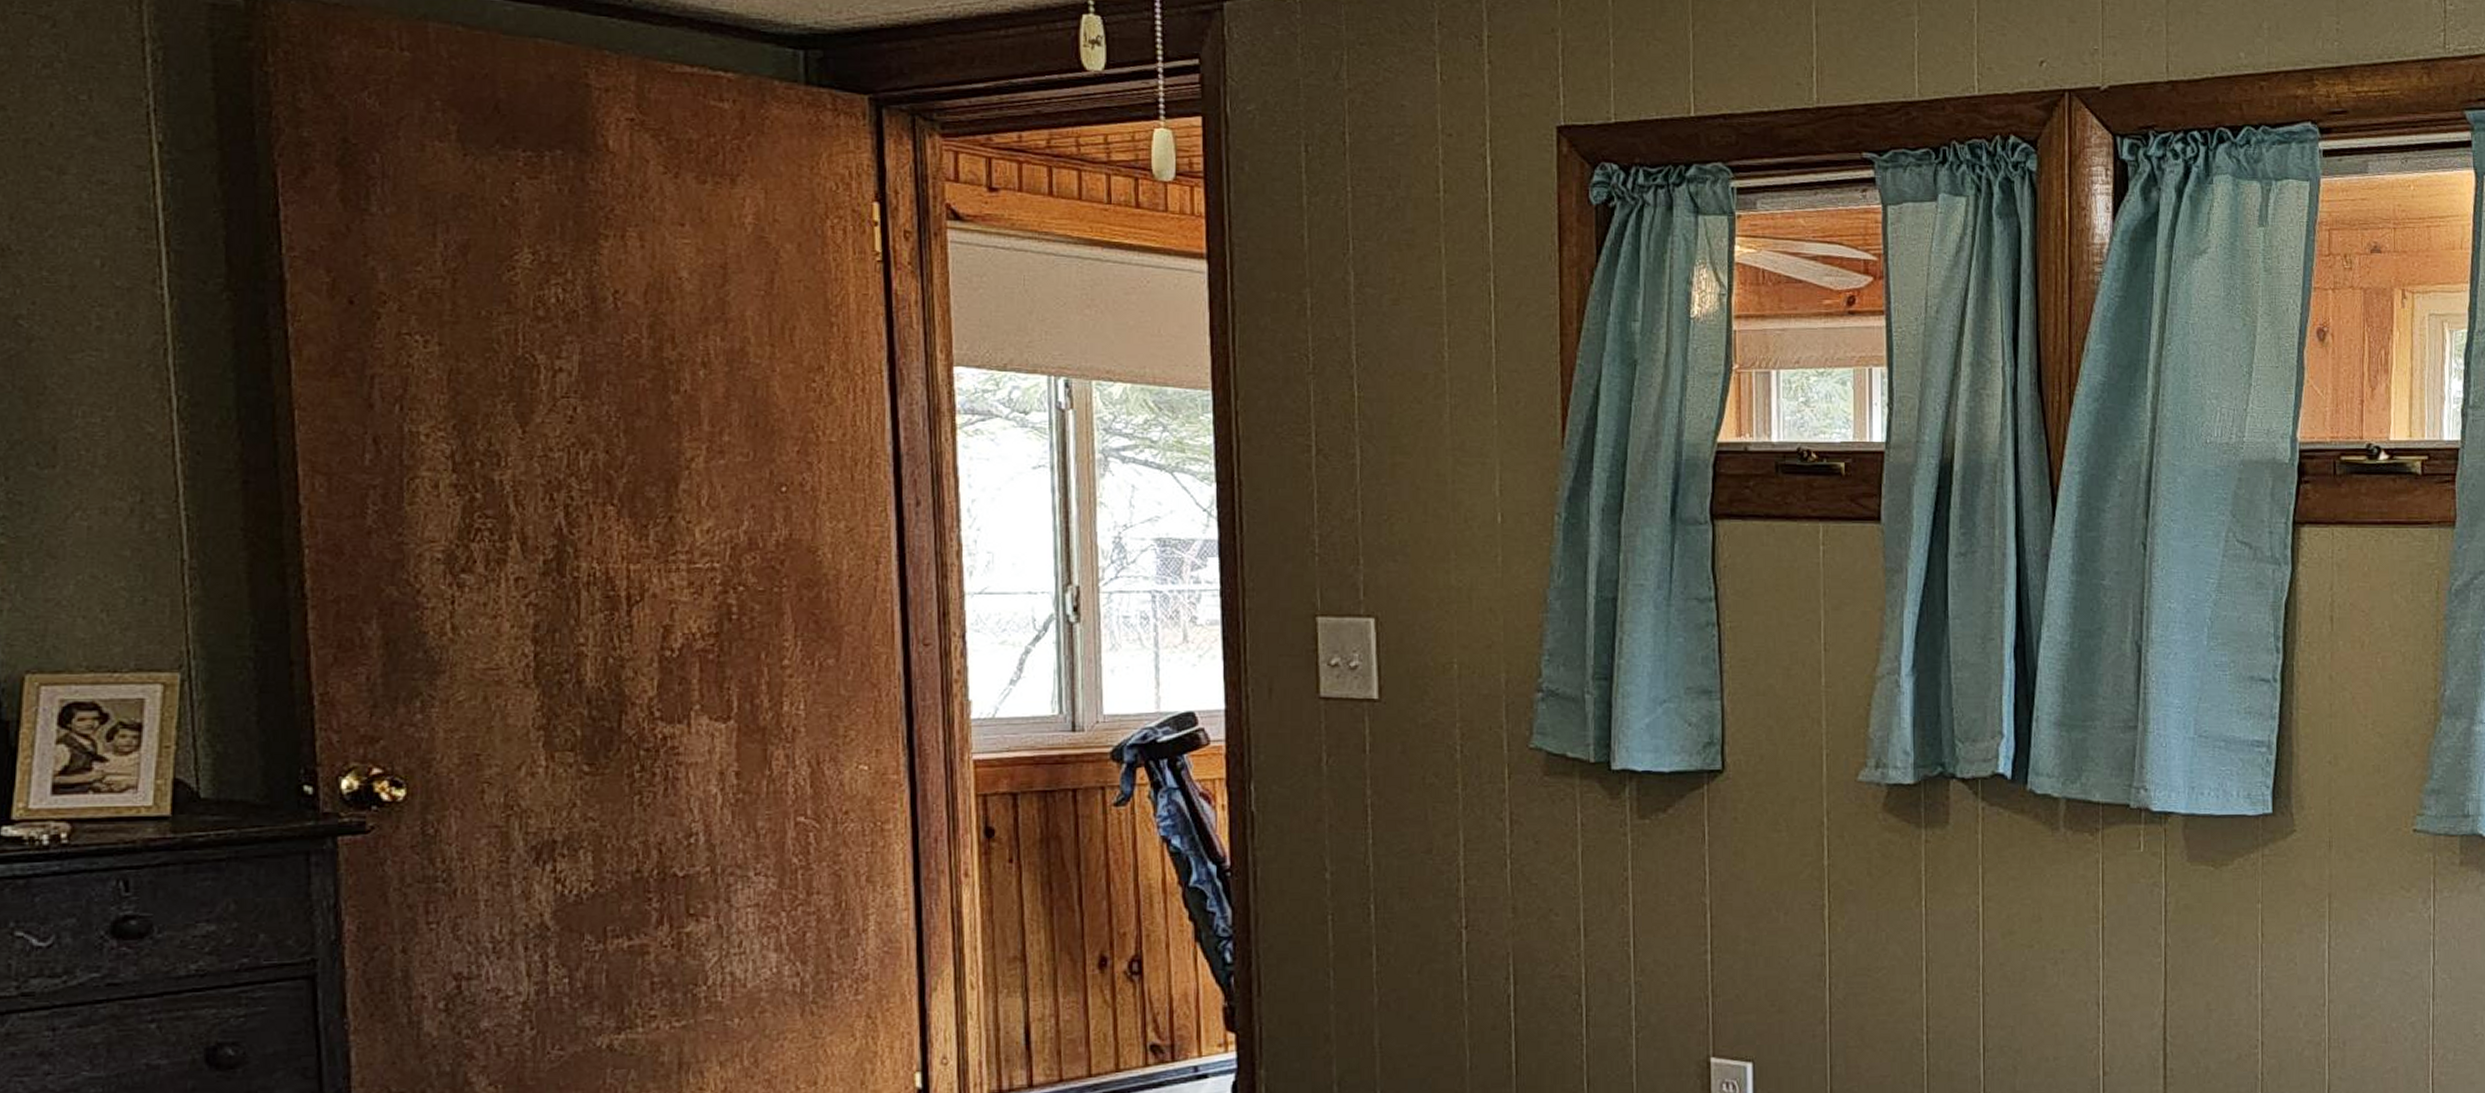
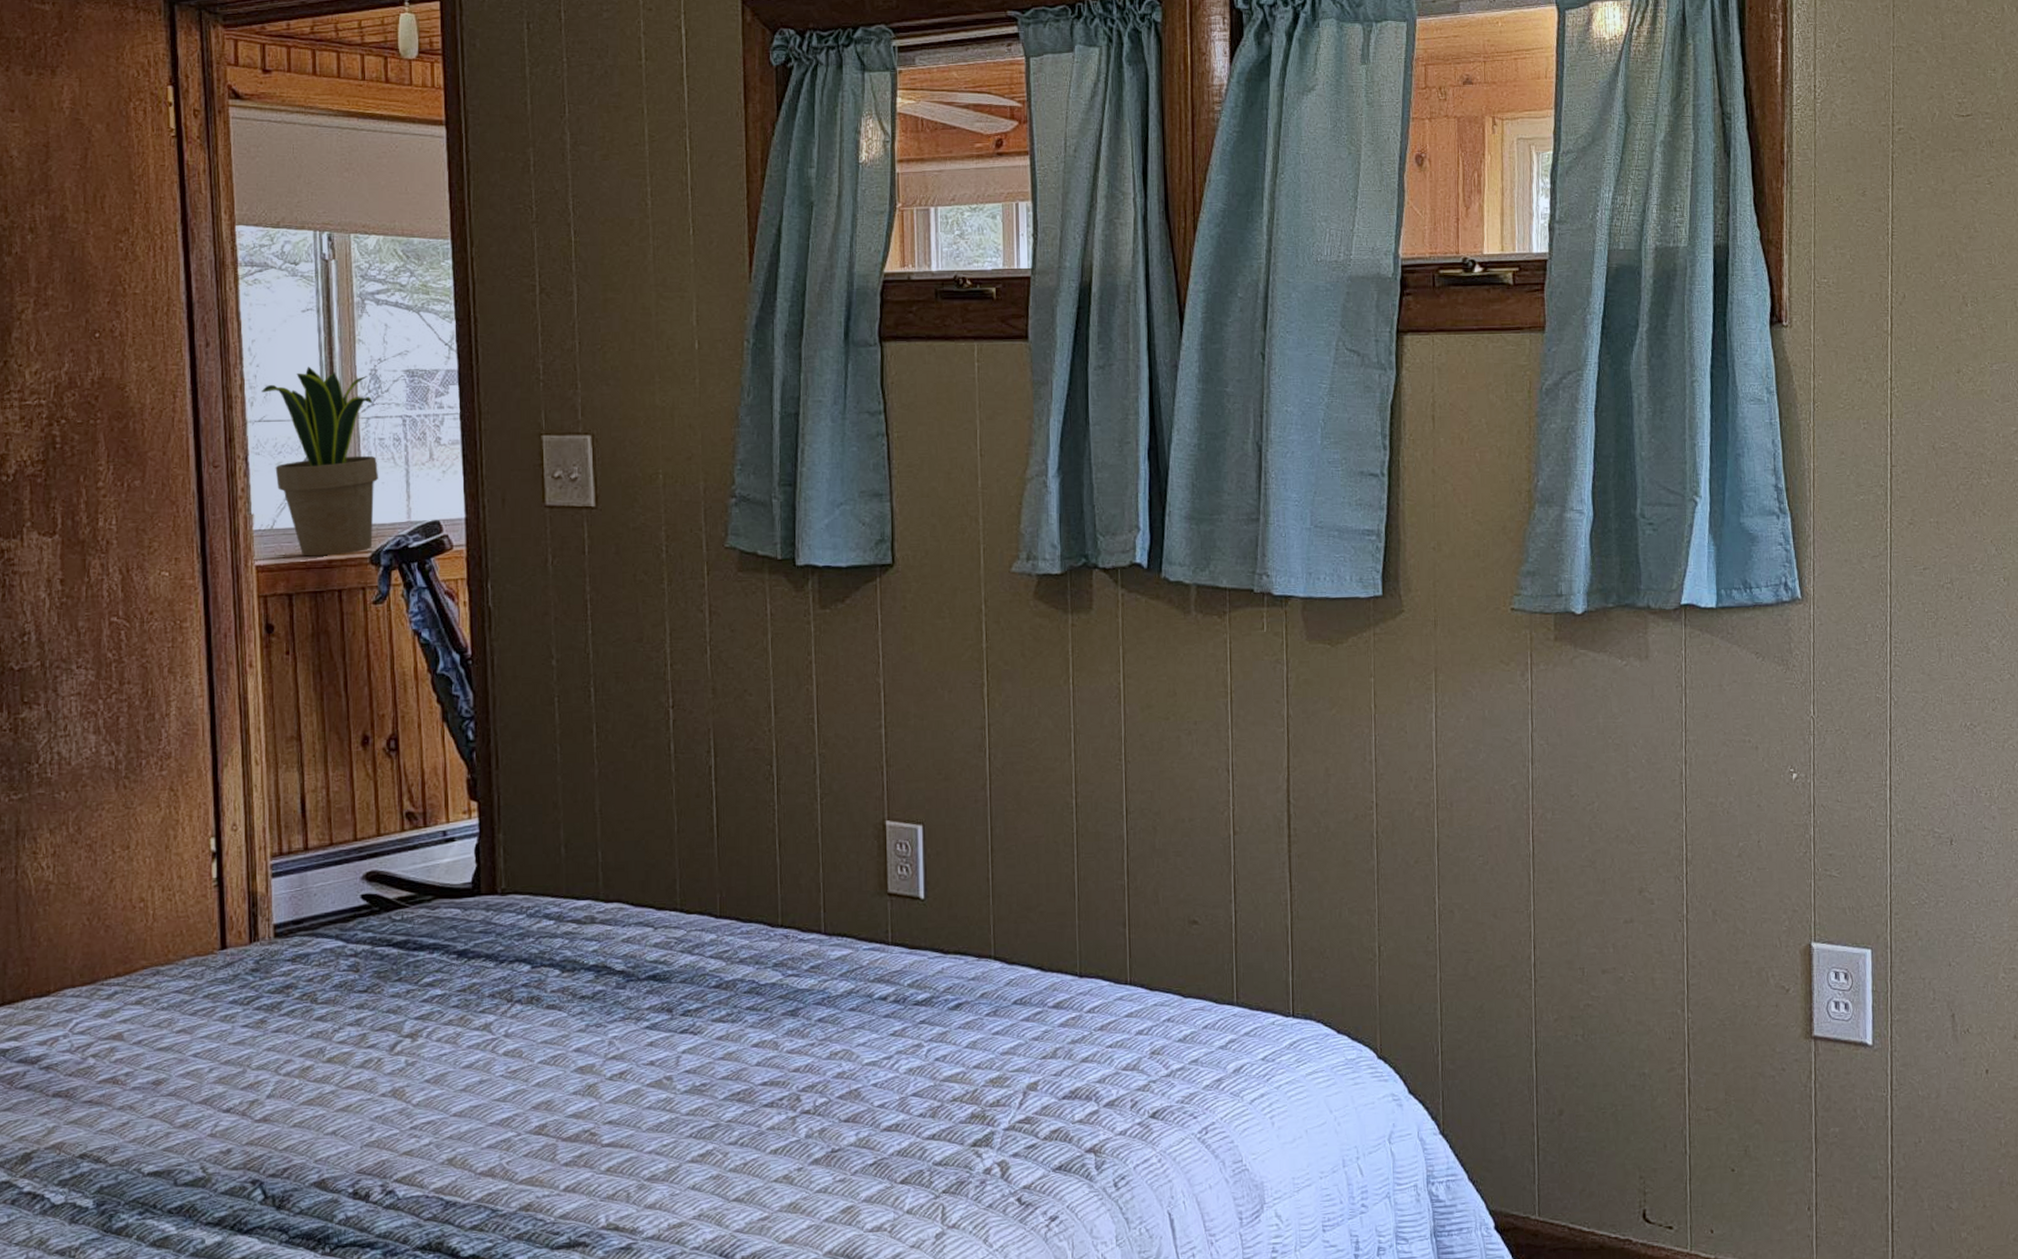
potted plant: none [983,531,1123,750] -> present [261,366,379,557]

